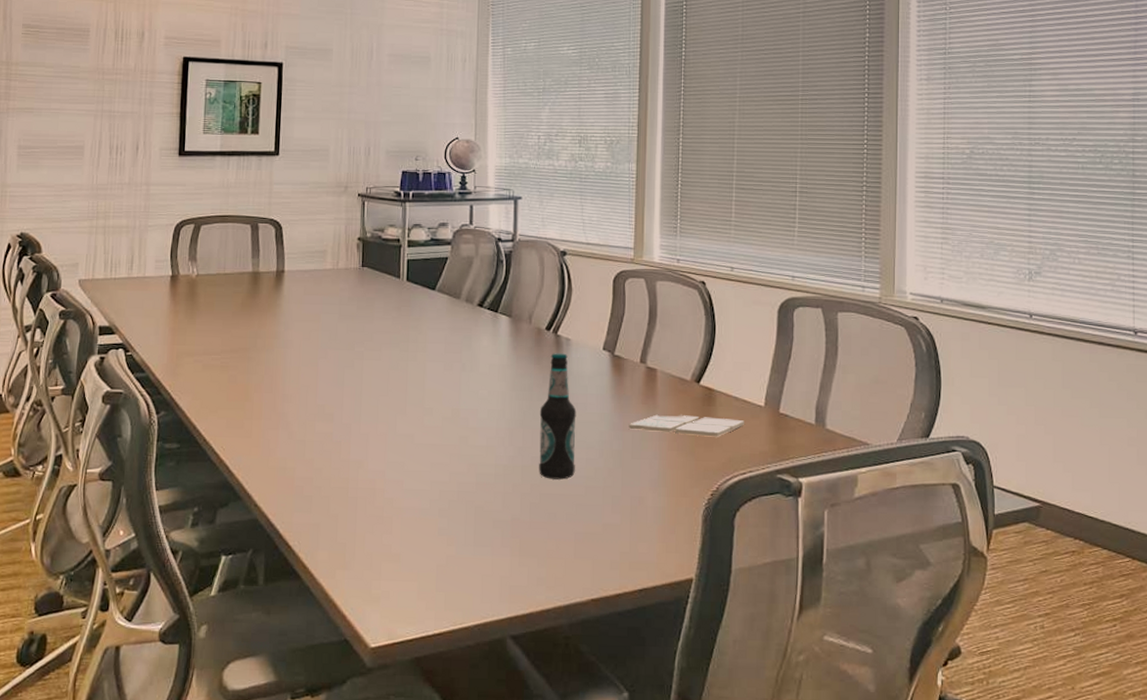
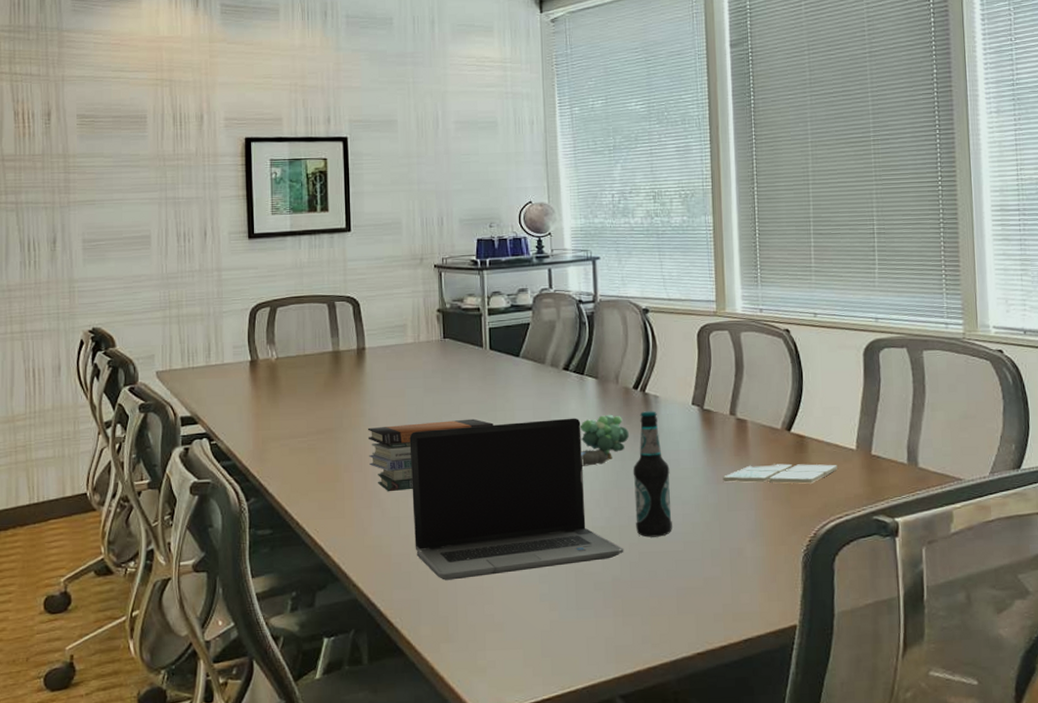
book stack: none [280,348,405,415] -> present [367,418,494,492]
laptop computer: none [318,354,525,507] -> present [409,418,624,580]
plant: none [489,353,538,404] -> present [580,414,629,466]

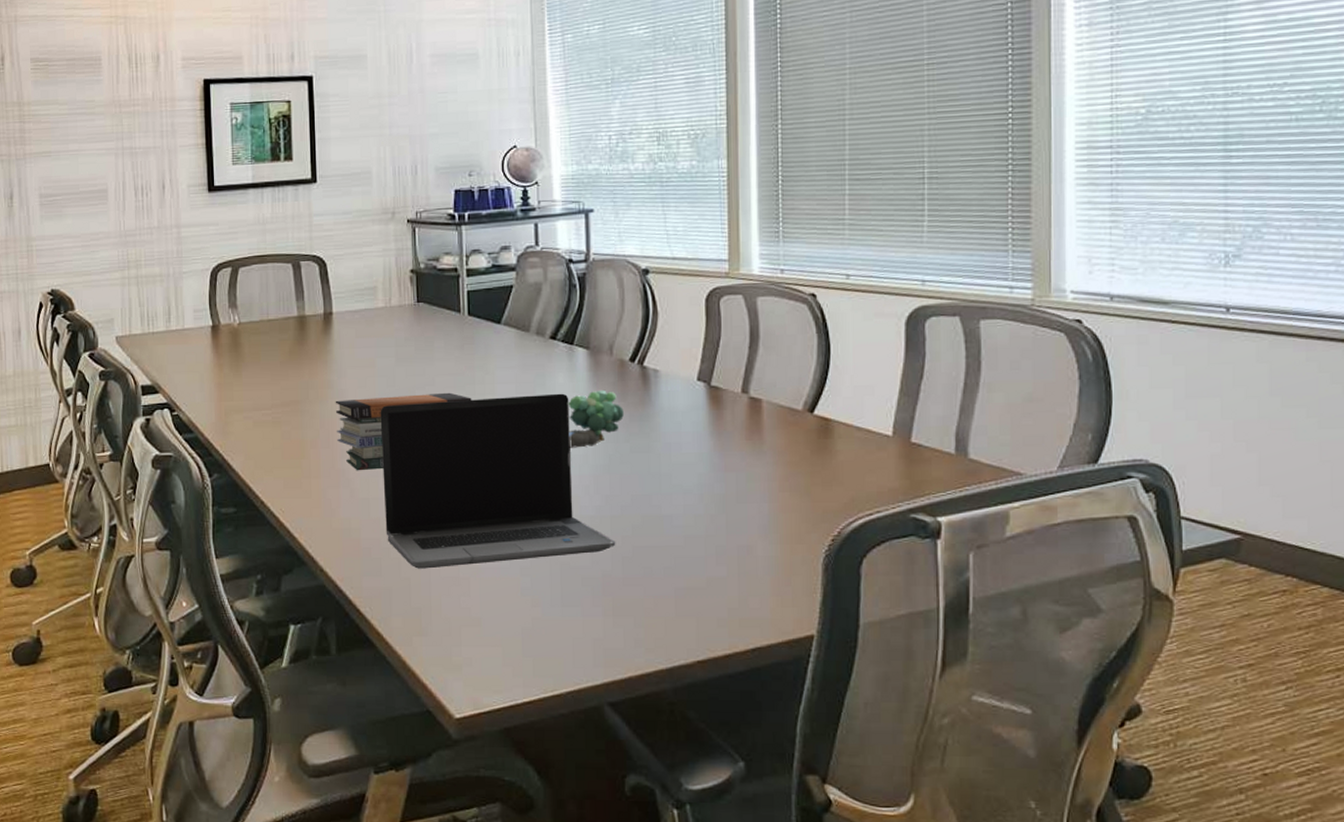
bottle: present [633,411,672,538] -> none [627,387,672,530]
drink coaster: present [723,463,837,484] -> none [731,450,869,474]

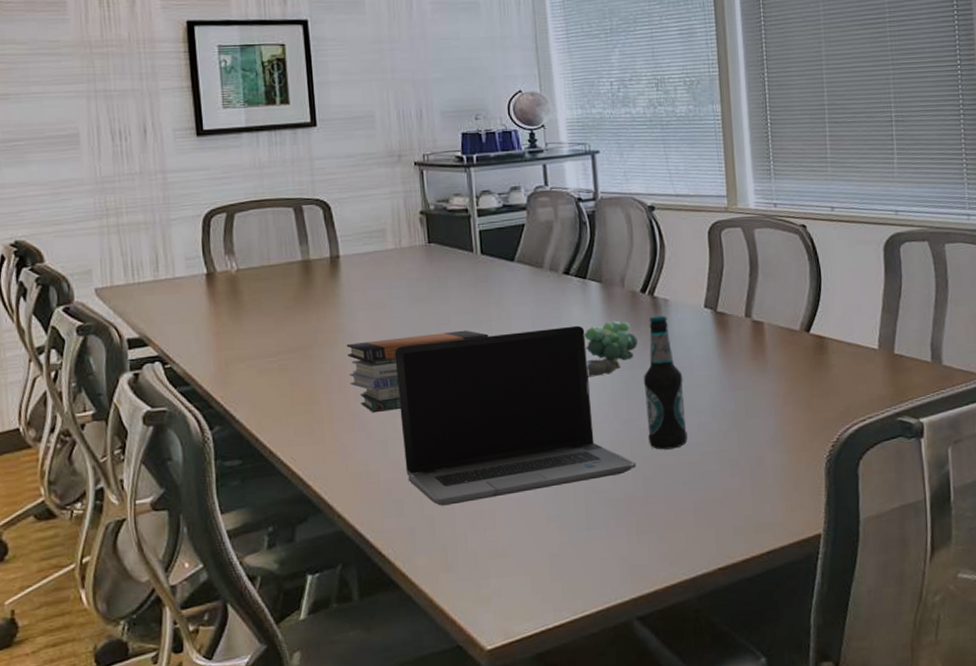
bottle: none [627,387,672,530] -> present [643,315,688,450]

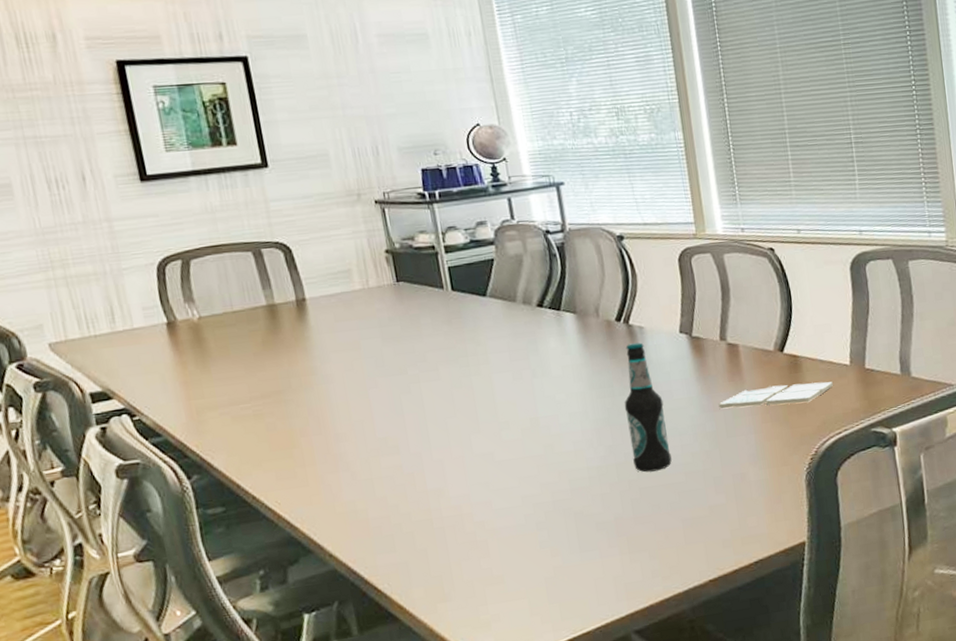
book stack: present [346,330,489,413] -> none [321,366,467,454]
laptop computer: present [394,325,637,506] -> none [372,356,624,539]
plant: present [584,320,638,377] -> none [562,349,617,407]
drink coaster: none [739,365,859,388] -> present [718,381,833,409]

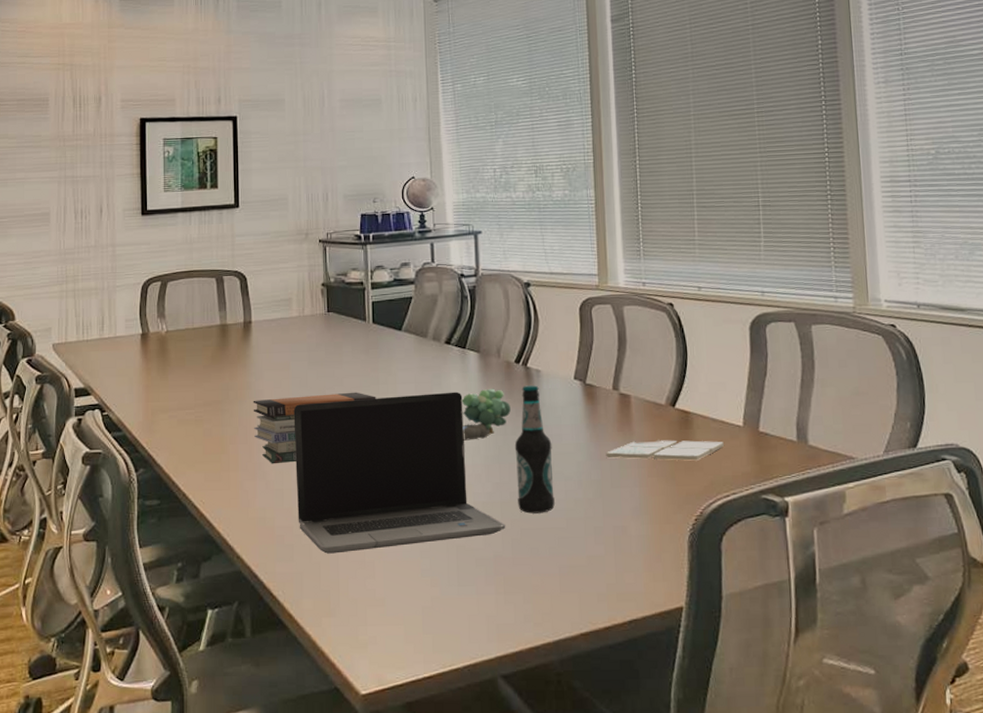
book stack: none [321,366,467,454] -> present [253,392,376,464]
laptop computer: none [372,356,624,539] -> present [293,392,506,554]
plant: none [562,349,617,407] -> present [461,388,511,441]

